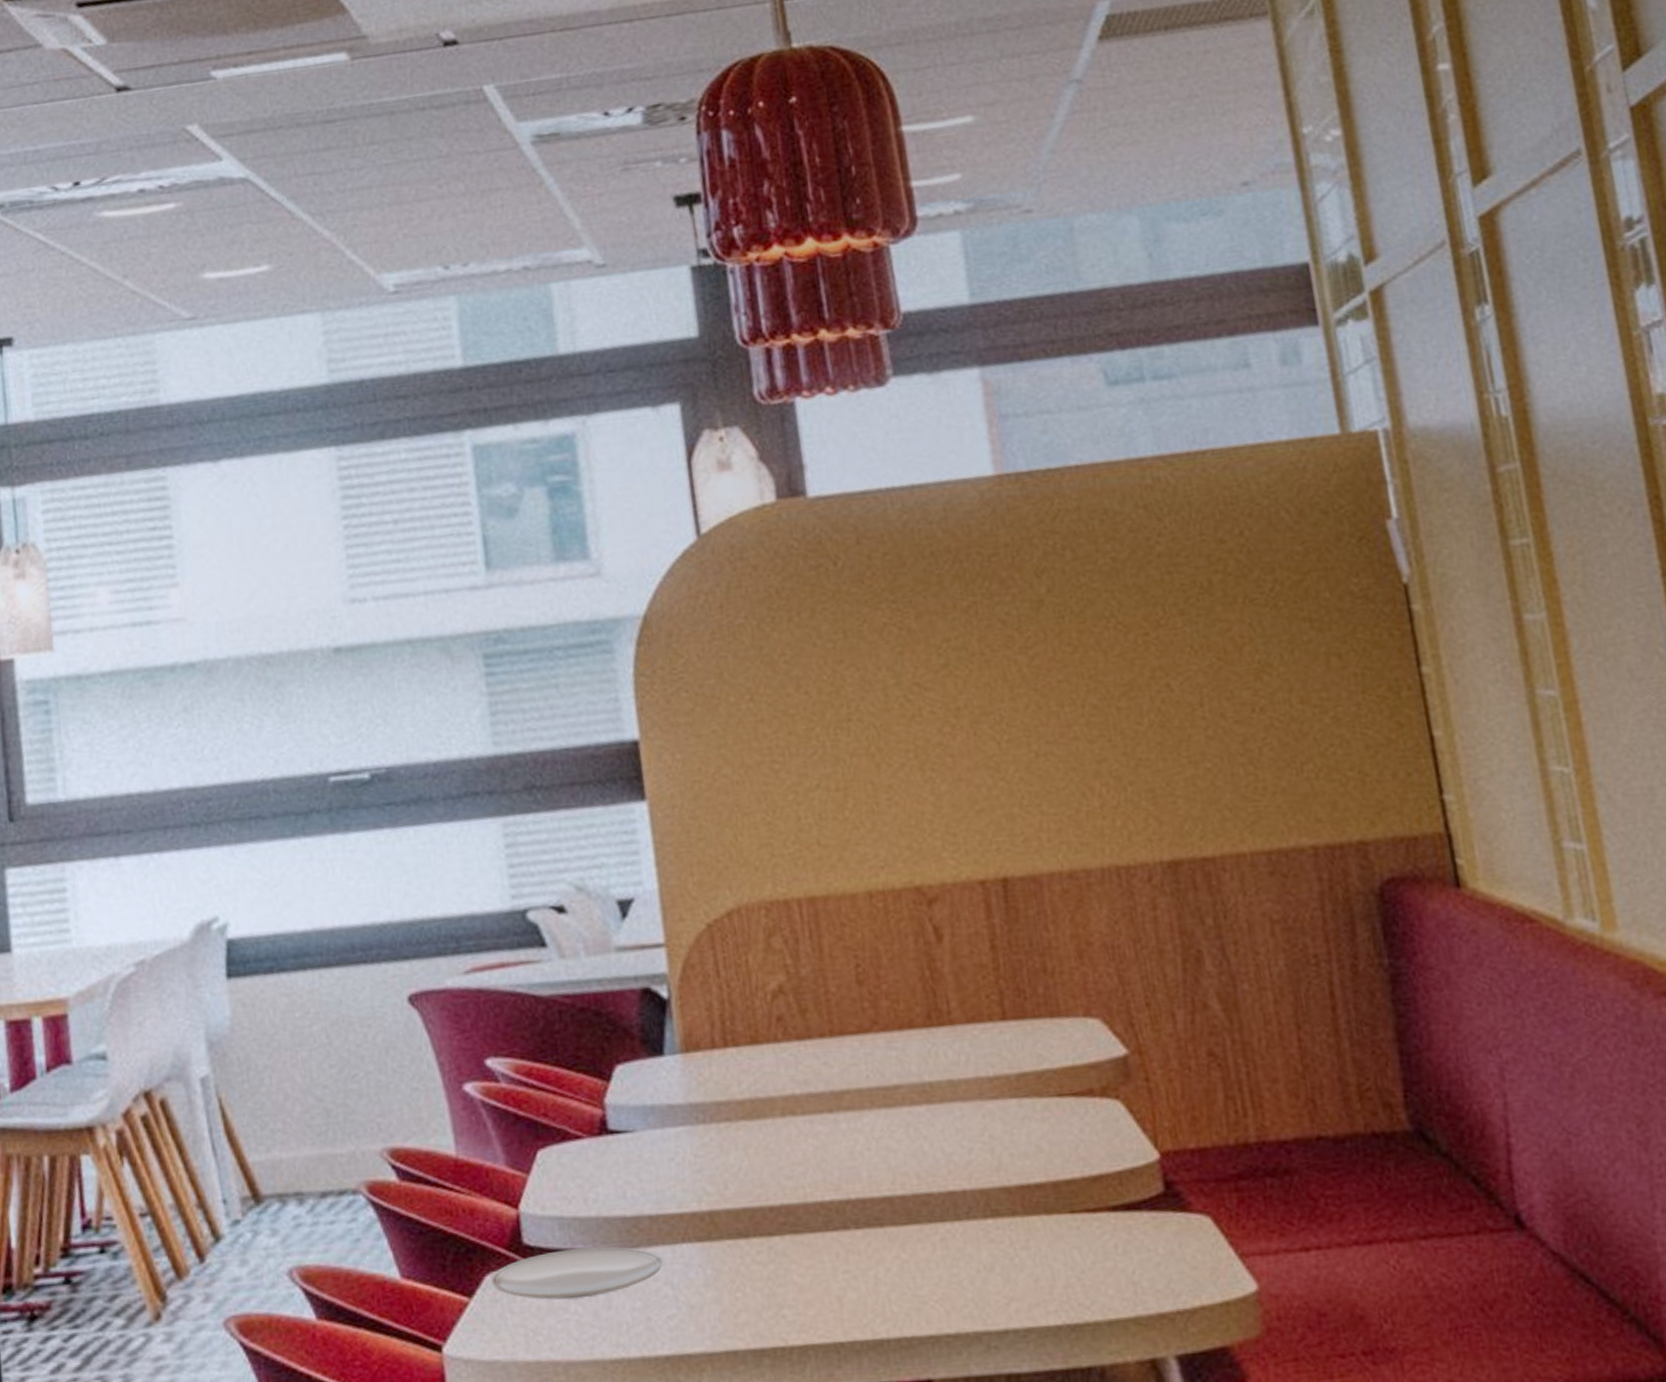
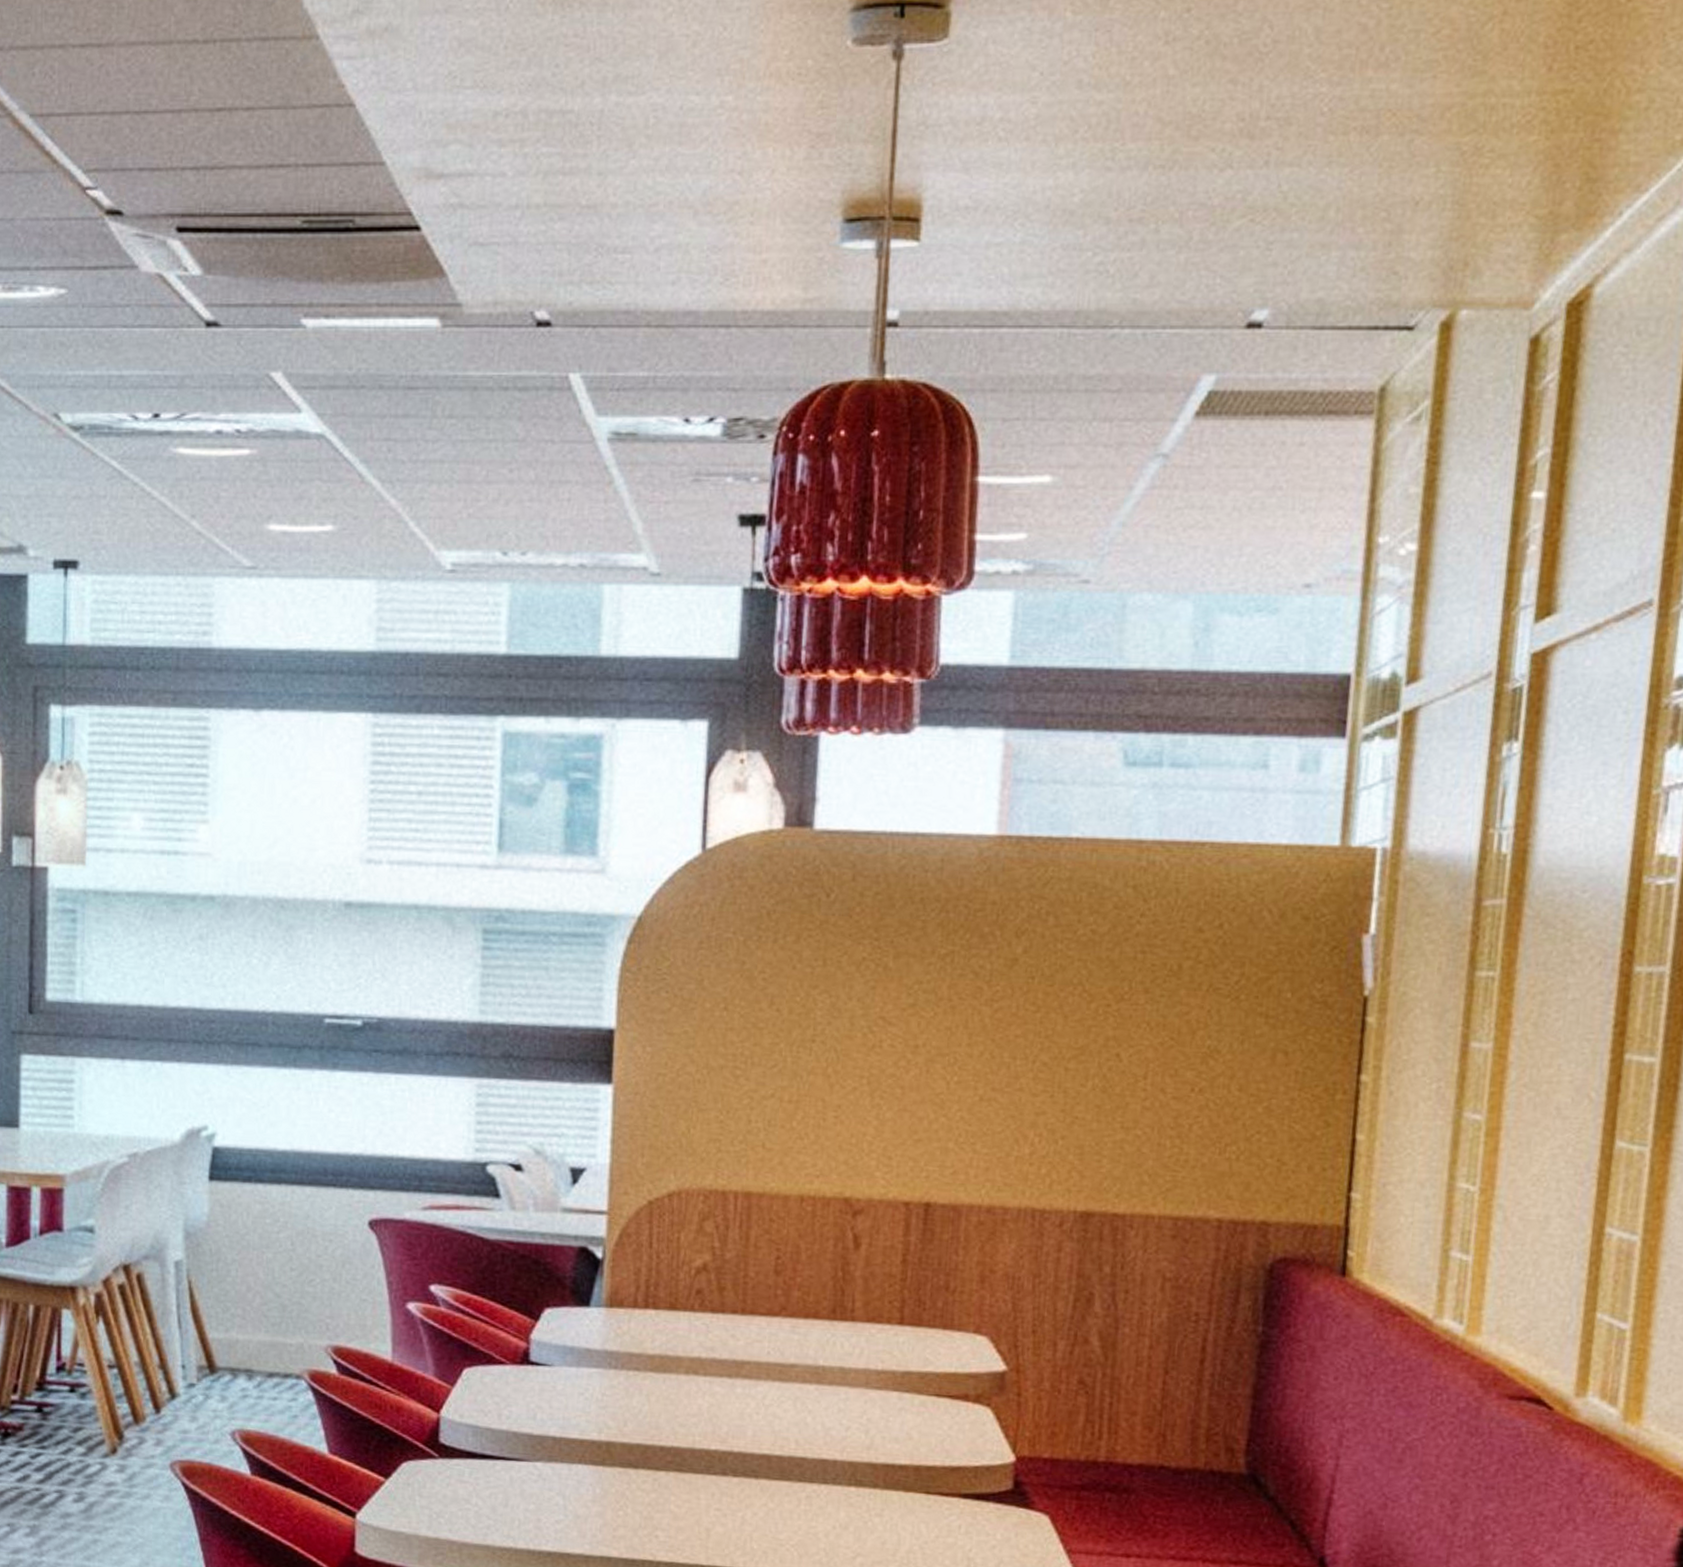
plate: present [491,1246,663,1300] -> none [407,1452,559,1494]

